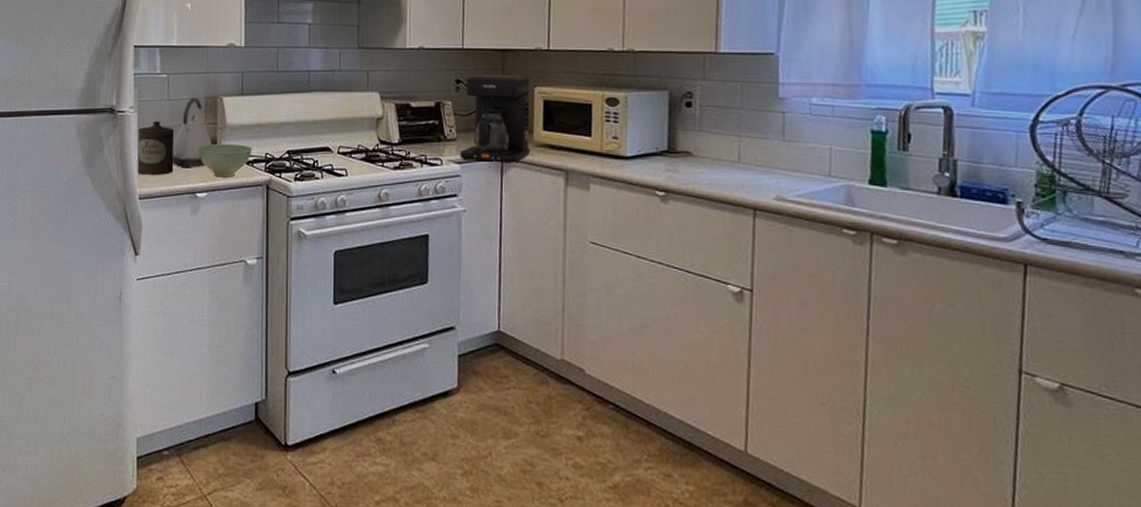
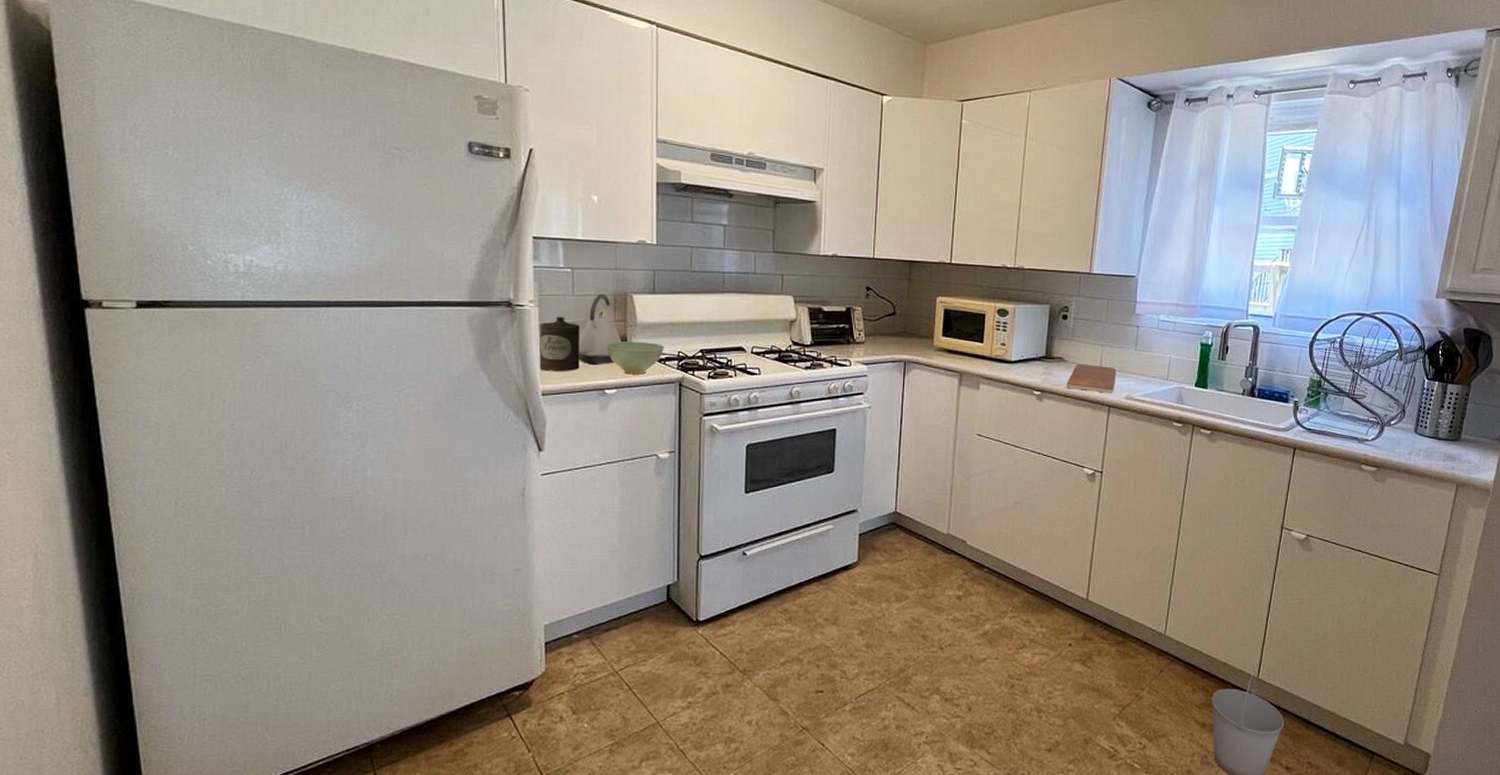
coffee maker: present [459,74,530,164] -> none [867,283,933,366]
chopping board: none [696,158,761,193] -> present [1066,363,1117,393]

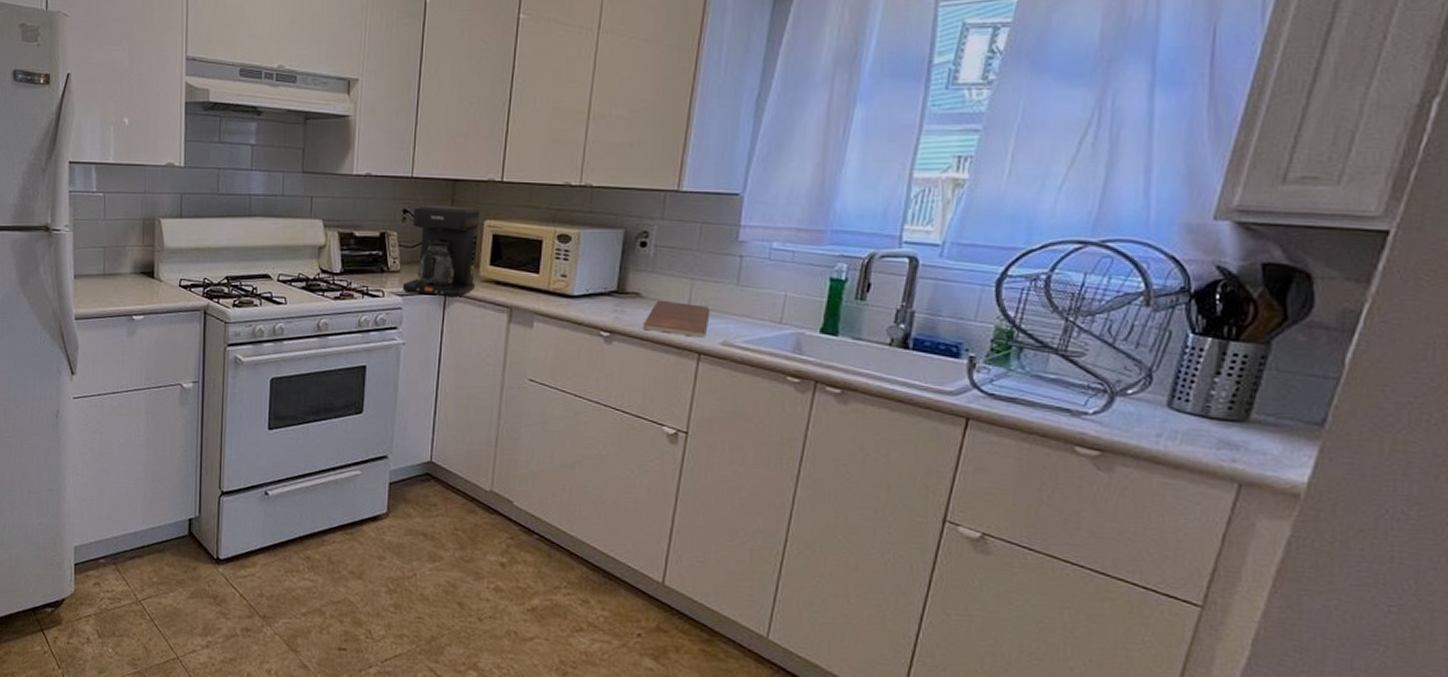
canister: present [539,316,580,372] -> none [73,240,111,297]
kettle: present [579,293,621,365] -> none [109,217,149,291]
bowl: present [606,341,665,375] -> none [134,266,191,301]
coffee maker: none [867,283,933,366] -> present [402,204,480,299]

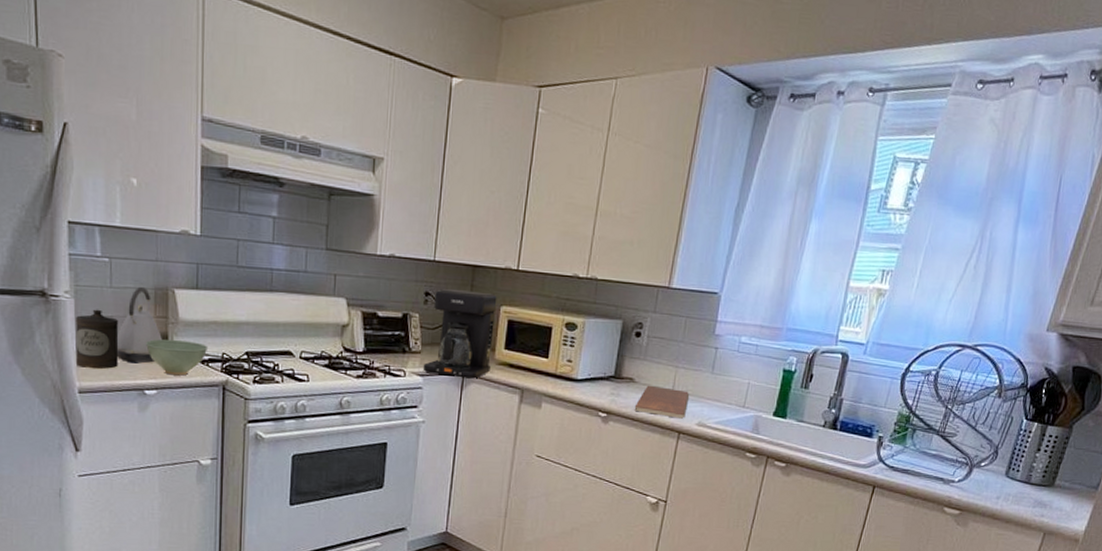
canister: none [73,240,111,297] -> present [75,309,119,370]
kettle: none [109,217,149,291] -> present [117,286,162,364]
bowl: none [134,266,191,301] -> present [146,339,209,376]

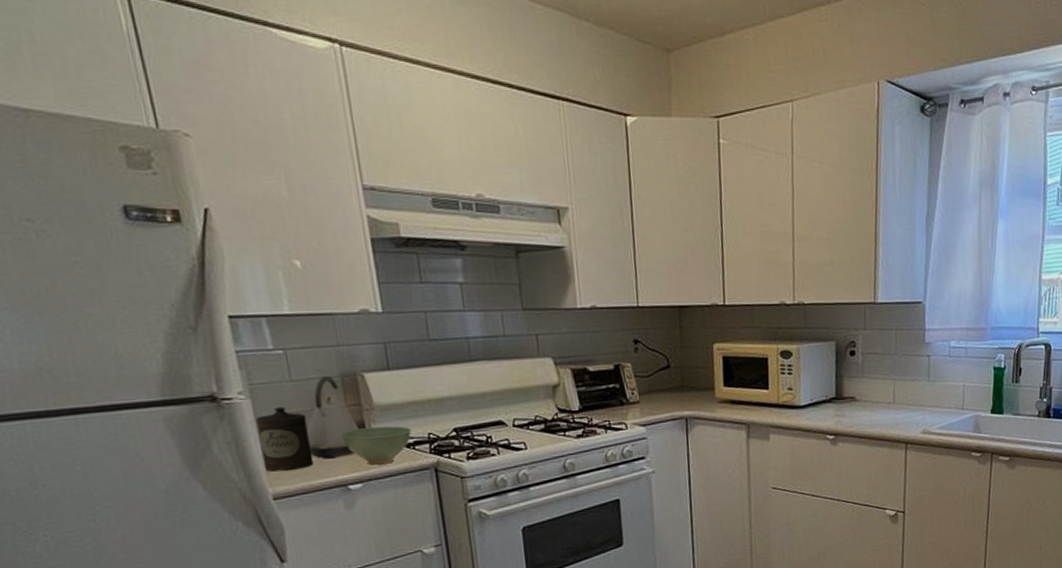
coffee maker: present [422,288,497,380] -> none [643,332,713,423]
chopping board: present [634,385,690,419] -> none [860,401,911,430]

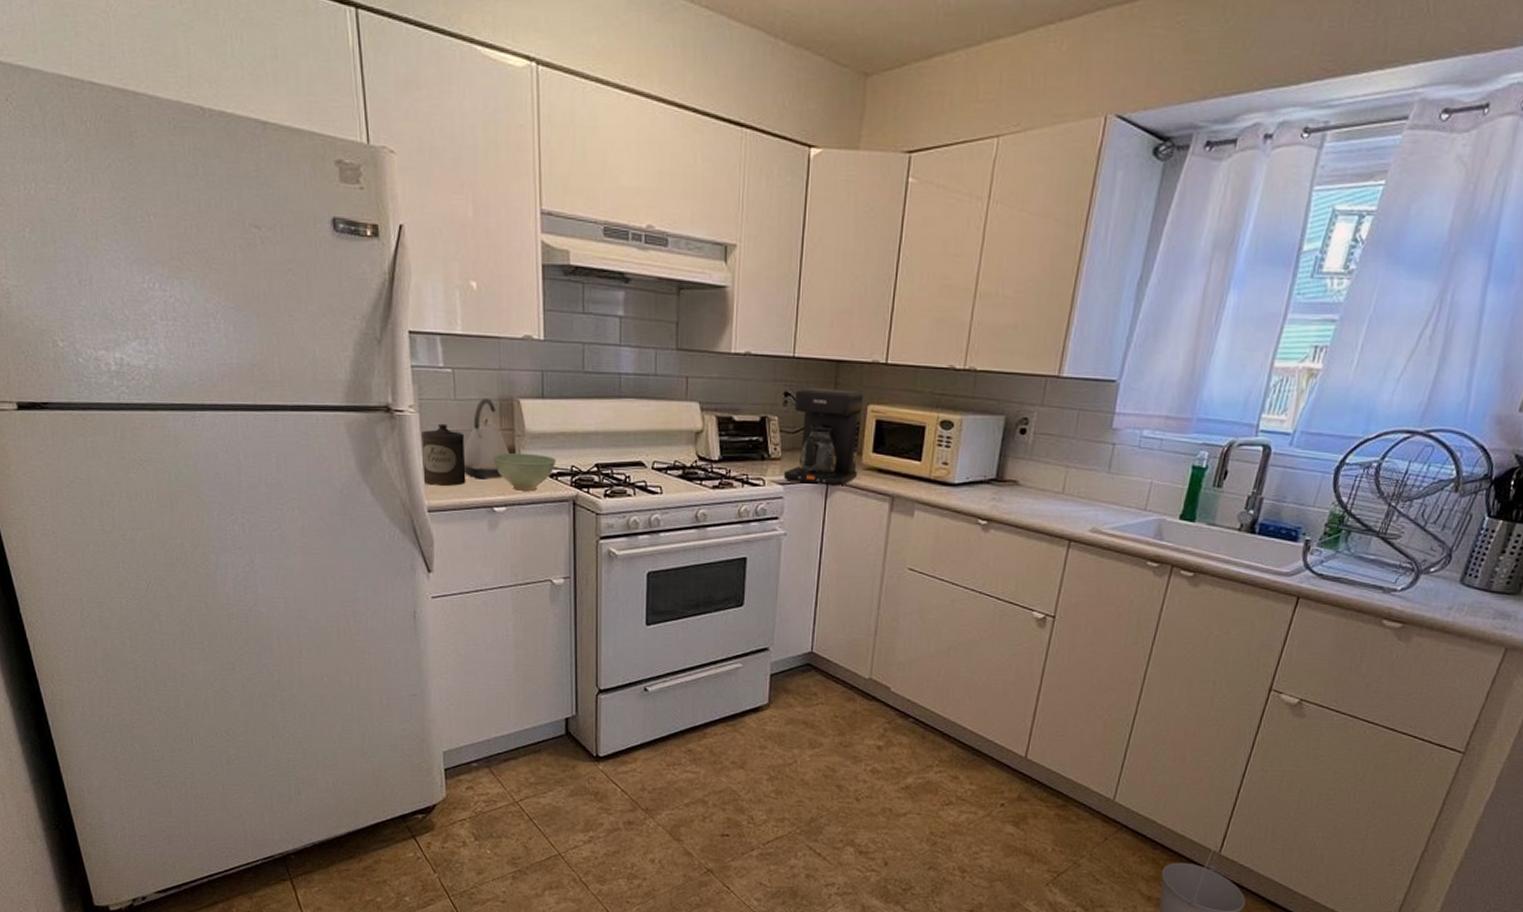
coffee maker: none [643,332,713,423] -> present [783,387,864,487]

